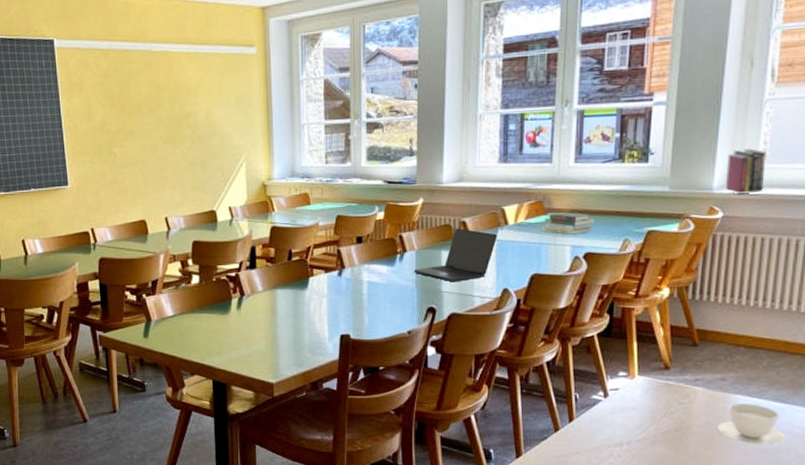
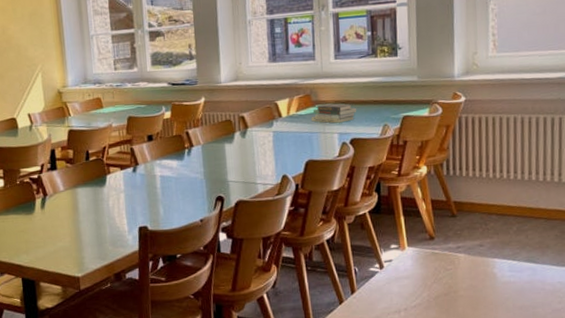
laptop: present [414,228,498,282] -> none [201,122,274,172]
teacup: present [718,404,787,446] -> none [481,265,541,303]
books: present [725,148,767,195] -> none [463,40,496,81]

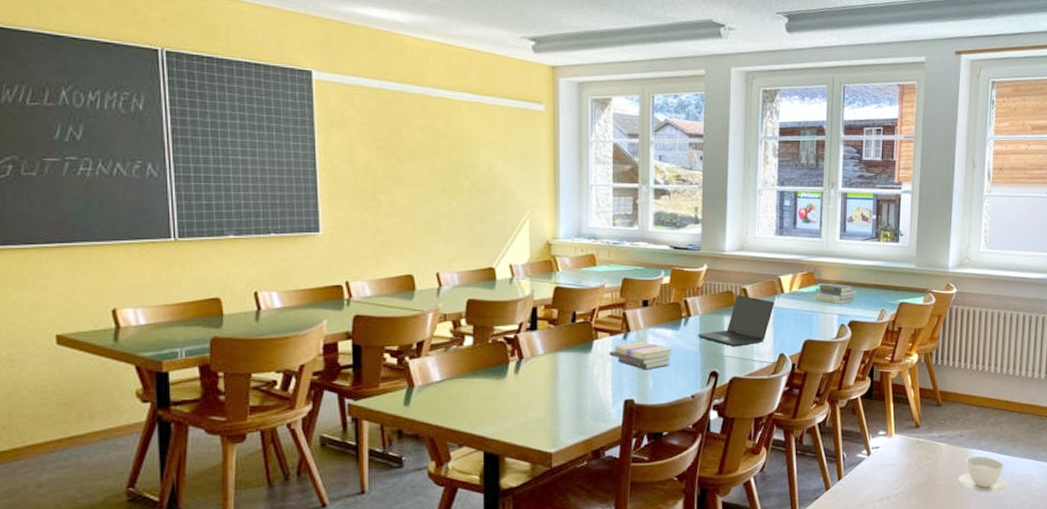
books: none [121,173,178,199] -> present [609,341,672,370]
laptop: none [201,122,274,172] -> present [698,295,775,347]
teacup: none [481,265,541,303] -> present [958,456,1010,494]

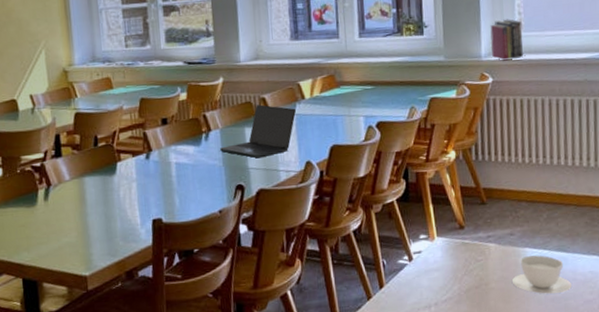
books: present [609,341,672,370] -> none [133,159,195,189]
books: present [812,283,858,304] -> none [335,84,383,106]
books: none [957,235,987,274] -> present [490,19,523,61]

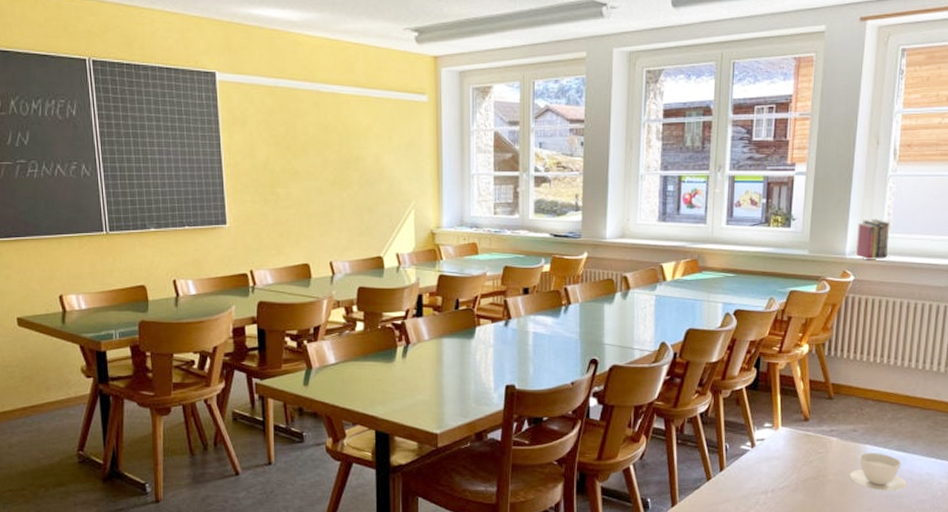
laptop: present [220,104,297,159] -> none [578,283,657,335]

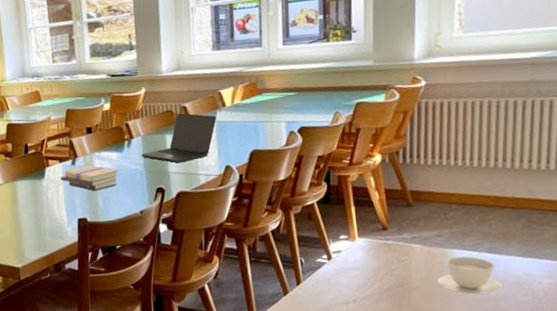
books: none [490,328,552,357] -> present [60,165,118,191]
laptop: none [578,283,657,335] -> present [142,113,217,163]
books: present [856,219,890,260] -> none [425,20,462,63]

